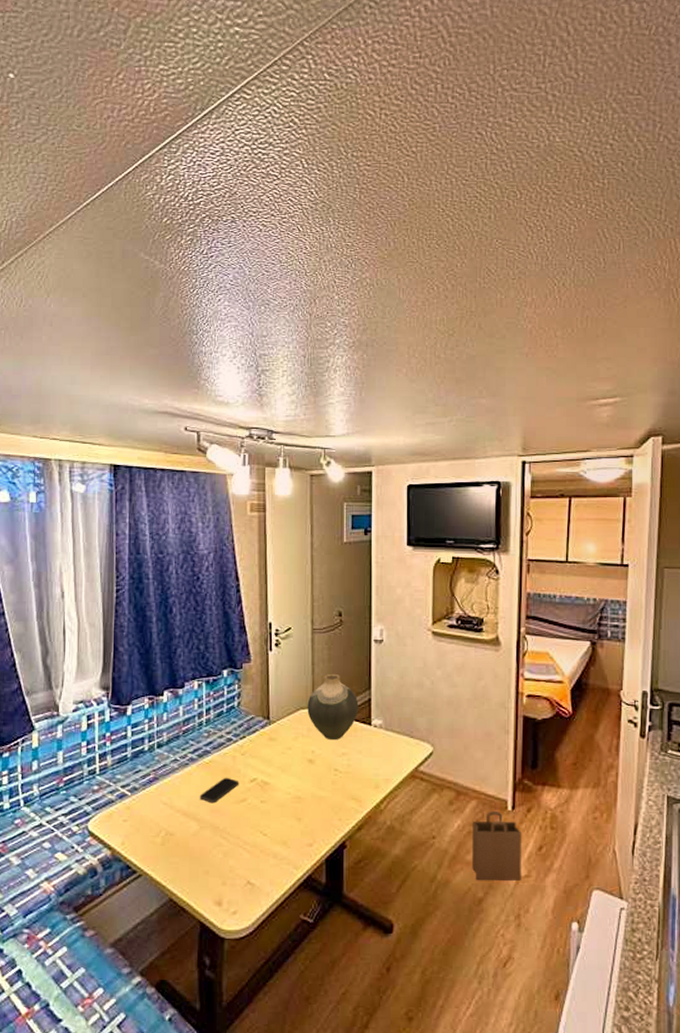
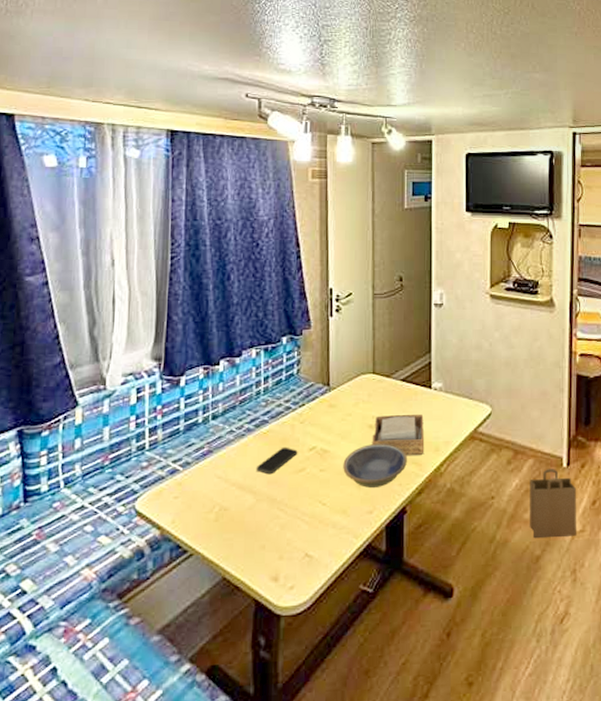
bowl: none [283,777,347,822] -> present [343,443,407,489]
vase: present [307,673,359,739] -> none [368,338,419,404]
napkin holder: none [311,750,364,791] -> present [372,414,425,455]

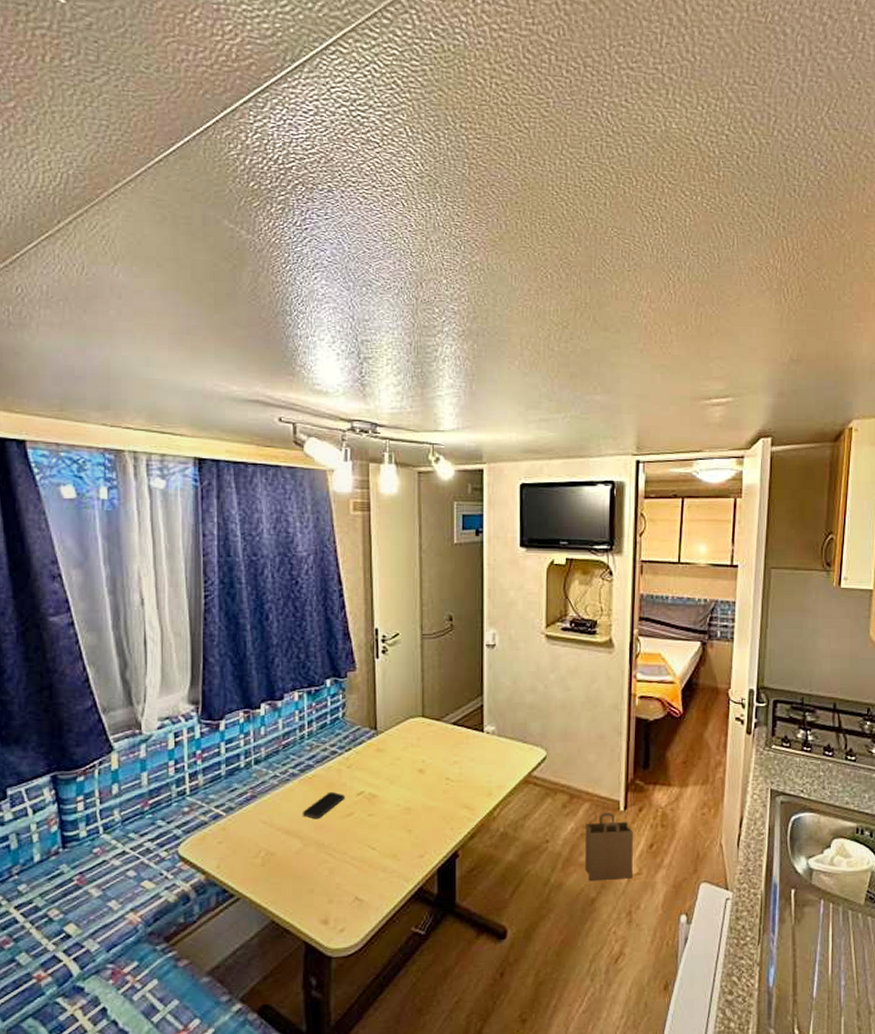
bowl: present [343,443,407,489] -> none [392,787,459,833]
napkin holder: present [372,414,425,455] -> none [422,758,477,799]

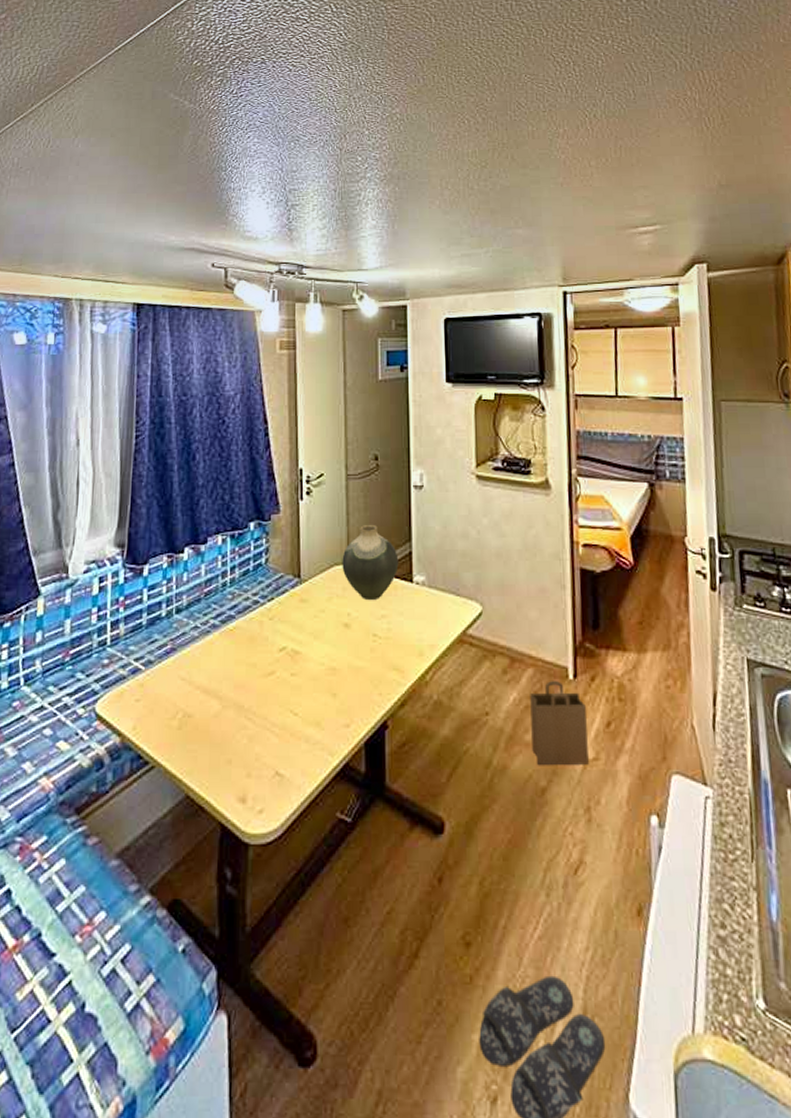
smartphone: present [302,791,345,818] -> none [222,646,267,676]
vase: none [417,680,471,748] -> present [342,524,399,599]

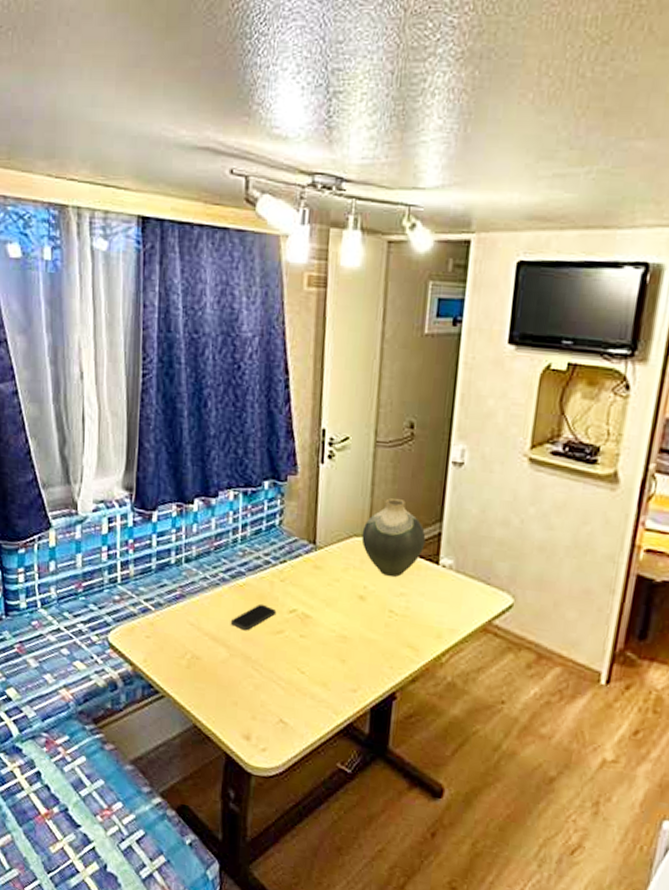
smartphone: none [222,646,267,676] -> present [230,603,277,630]
shopping bag: present [530,681,589,765] -> none [546,682,616,765]

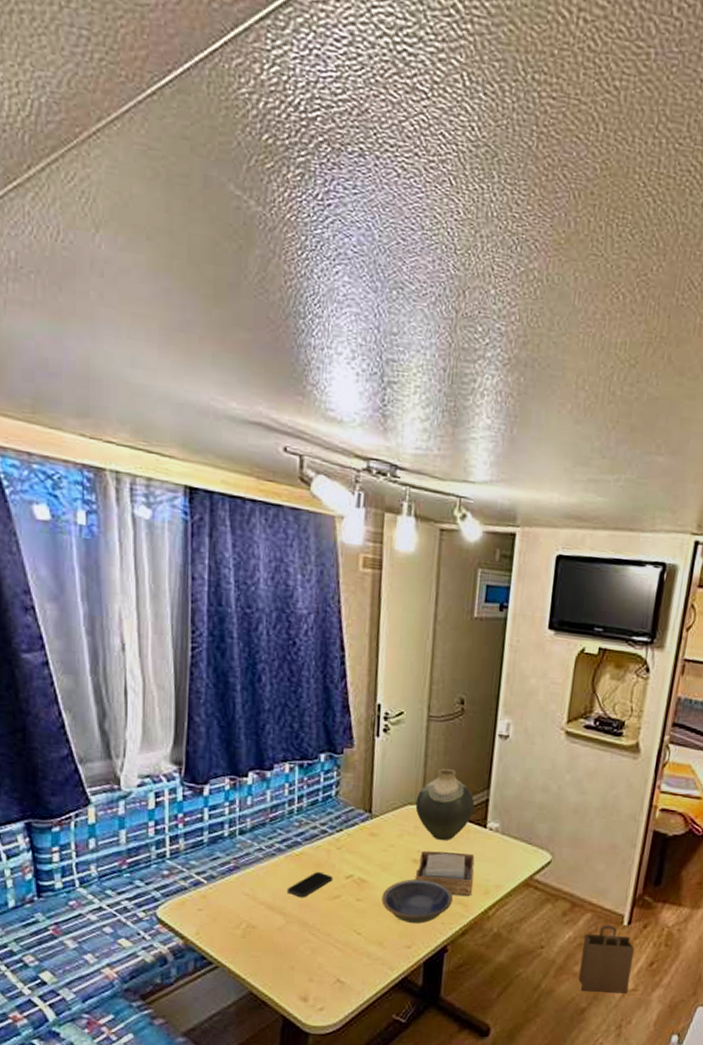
bowl: none [326,617,402,666] -> present [381,878,453,924]
napkin holder: none [361,586,426,639] -> present [415,850,475,896]
shopping bag: none [546,682,616,765] -> present [578,925,635,994]

